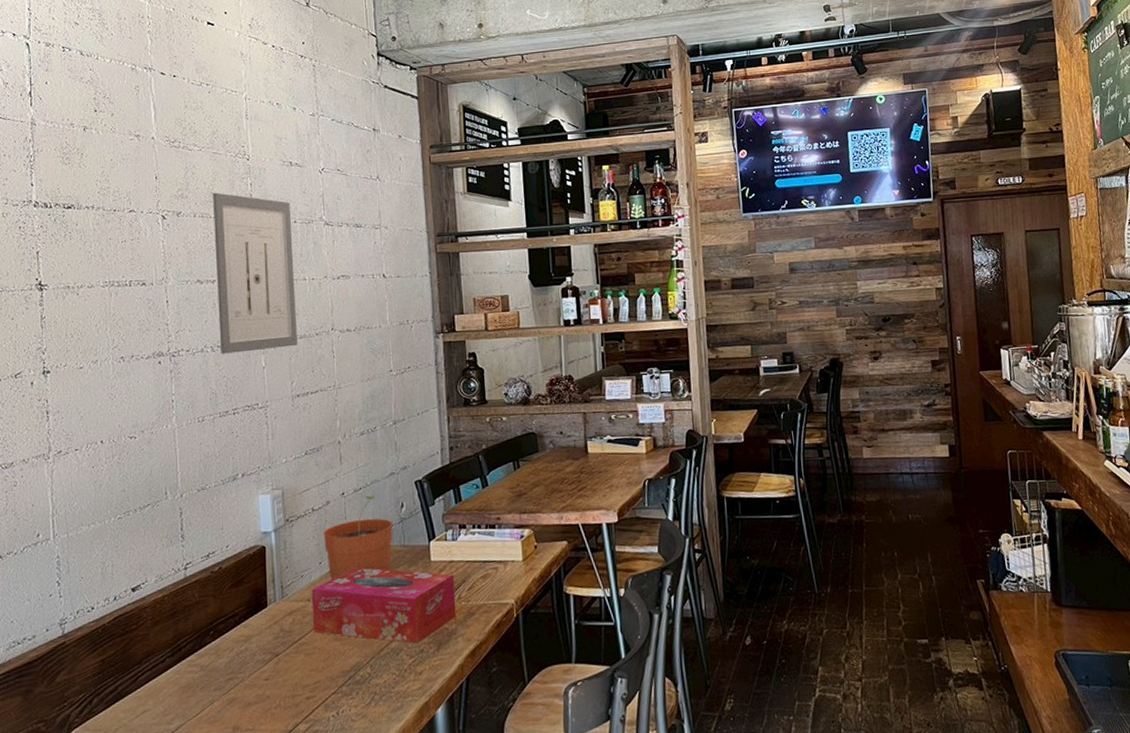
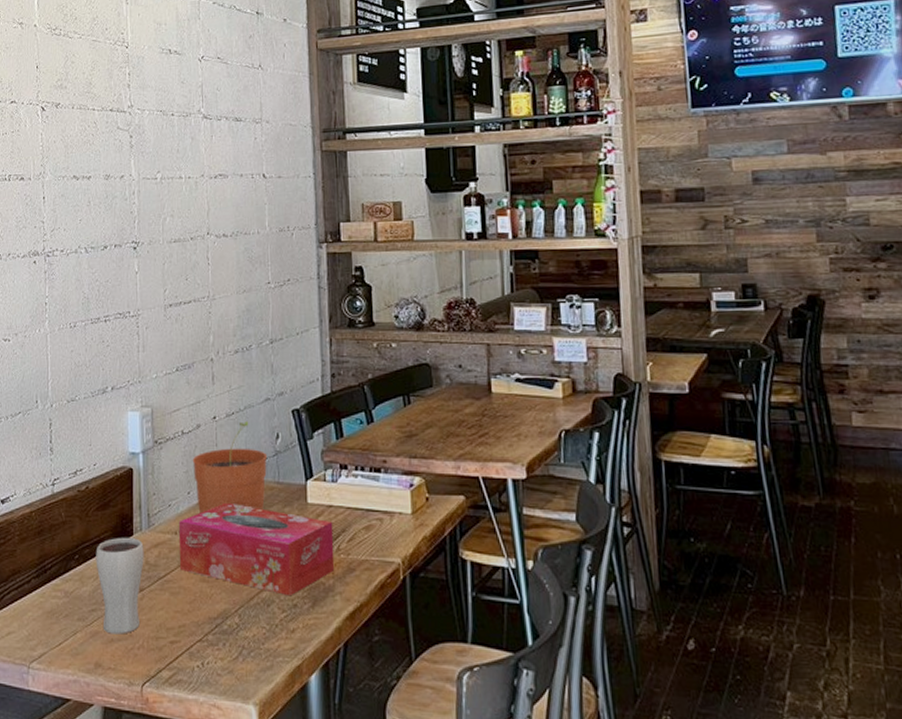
wall art: present [213,192,297,354] -> none [91,82,171,256]
drinking glass: none [230,608,279,699] -> present [96,537,144,634]

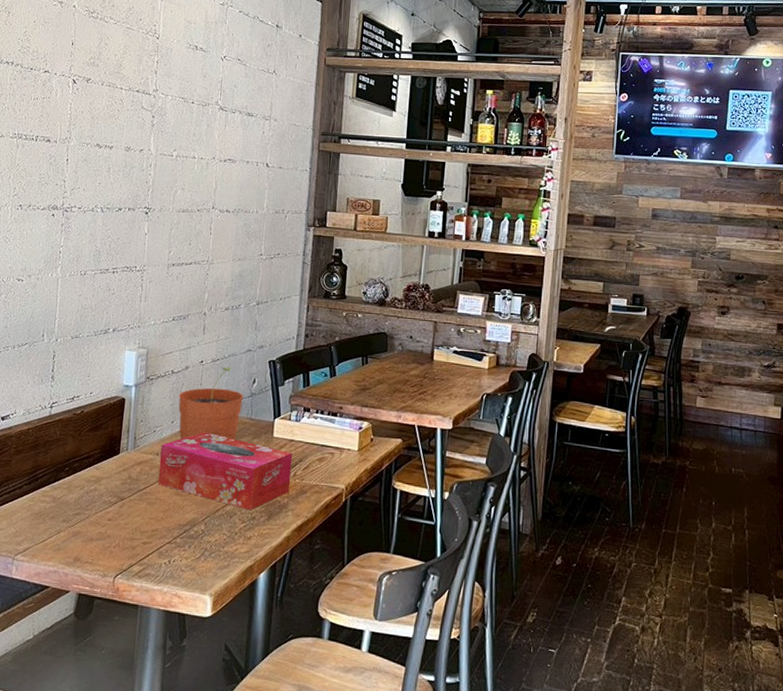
drinking glass: present [96,537,144,634] -> none [83,455,128,535]

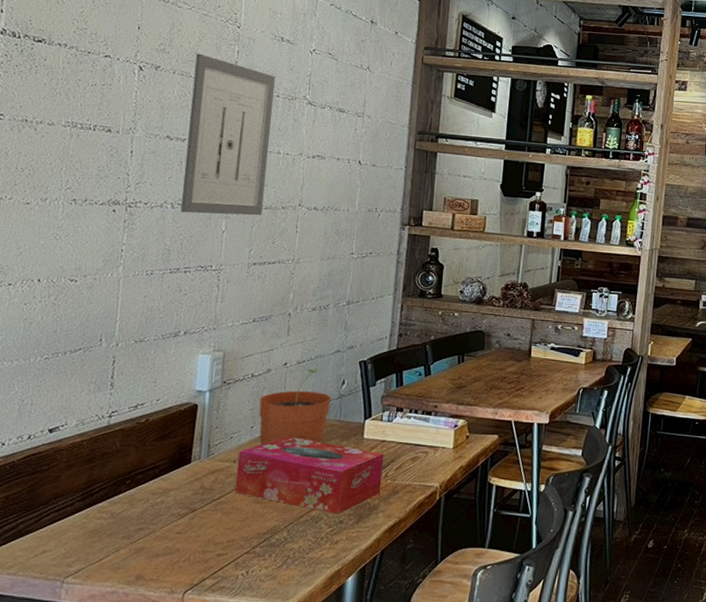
wall art: none [109,65,190,219] -> present [181,53,275,216]

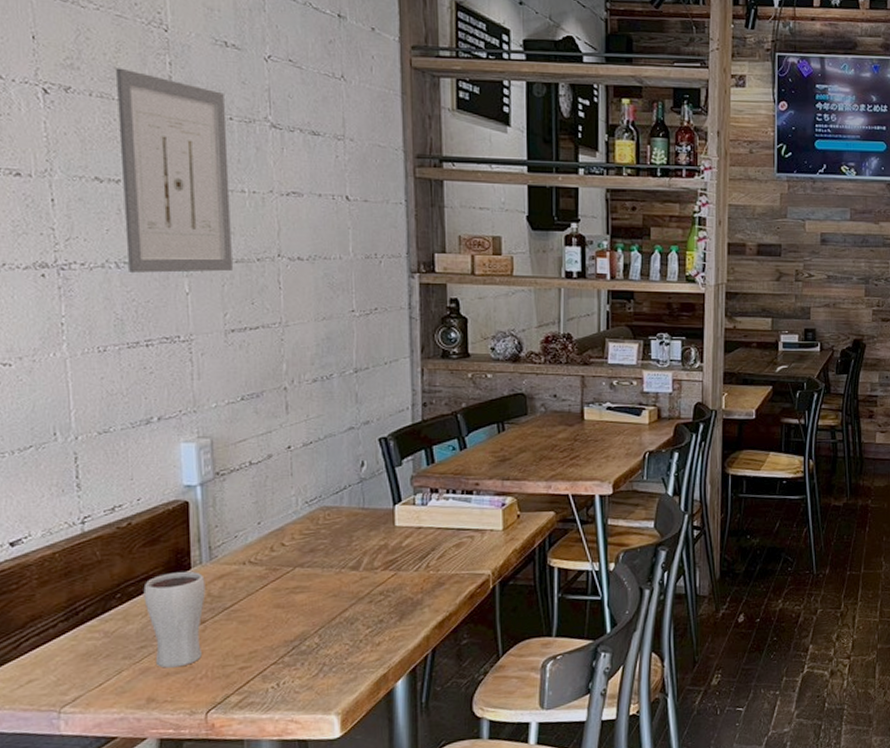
drinking glass: none [148,464,201,550] -> present [143,571,206,668]
tissue box: present [235,436,384,514] -> none [247,530,424,613]
plant pot: present [258,369,332,445] -> none [262,450,351,543]

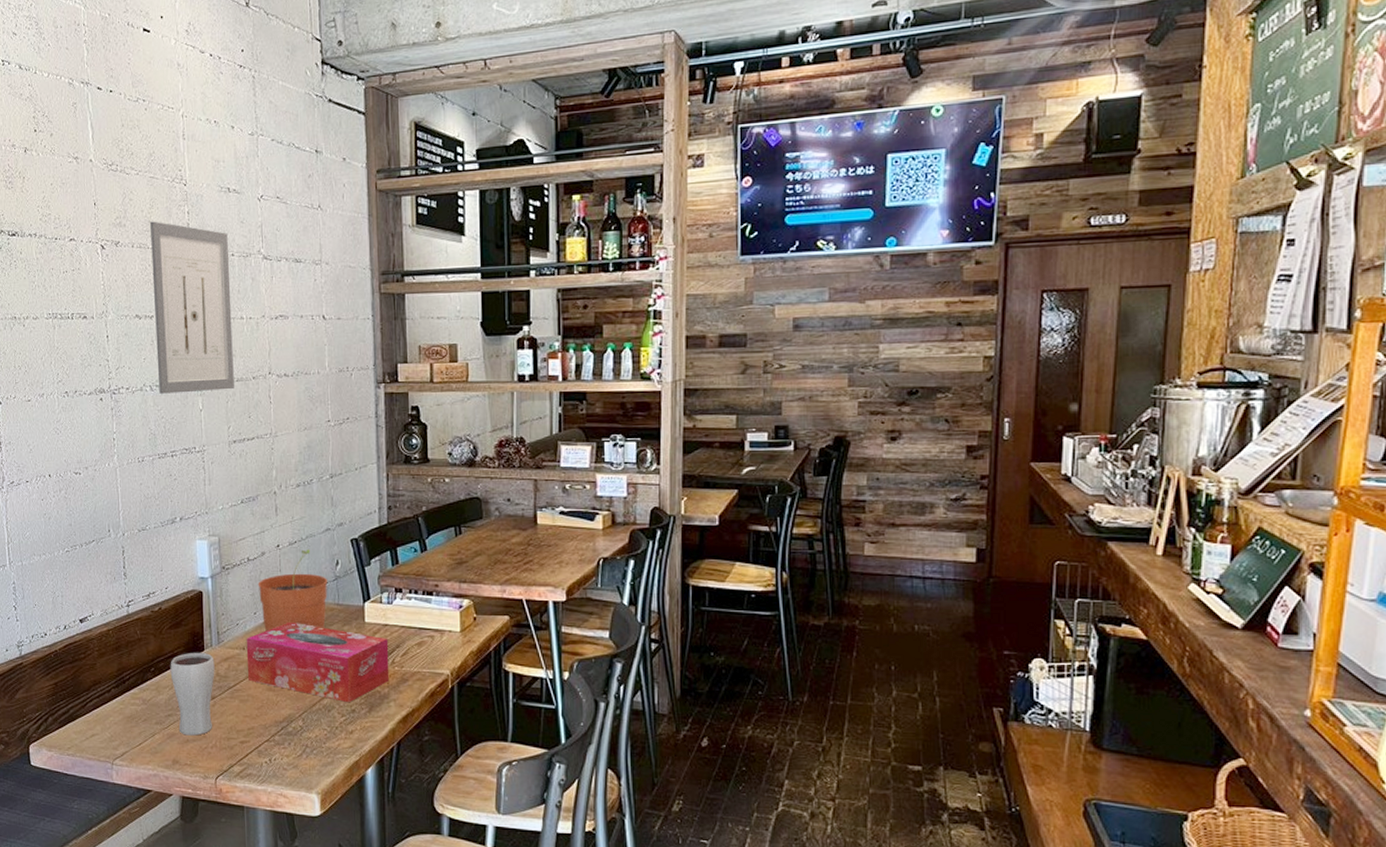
tissue box: none [247,530,424,613] -> present [246,621,390,703]
plant pot: none [262,450,351,543] -> present [257,549,328,632]

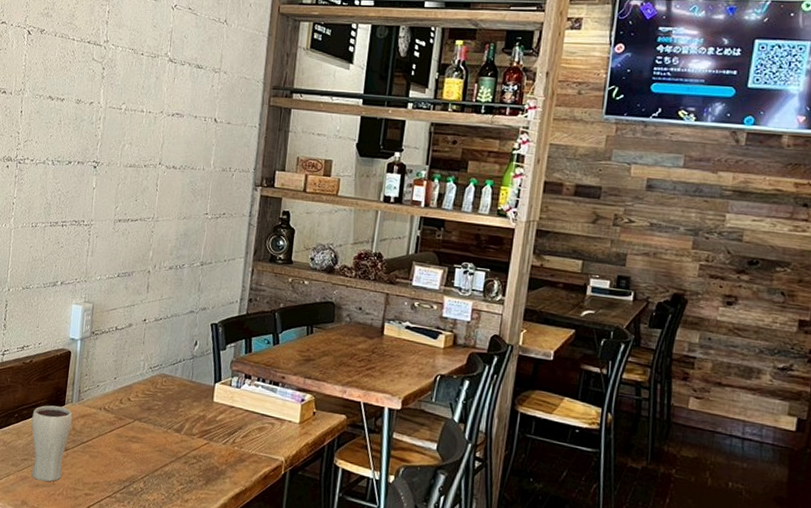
wall art: present [150,221,234,394] -> none [59,15,141,174]
tissue box: present [246,621,390,703] -> none [100,390,232,474]
plant pot: present [257,549,328,632] -> none [121,327,186,401]

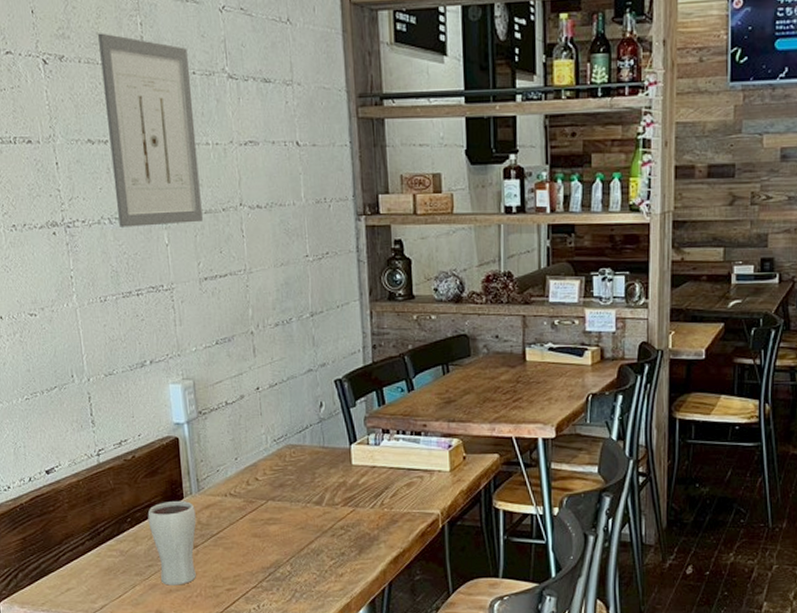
wall art: none [59,15,141,174] -> present [98,33,203,227]

